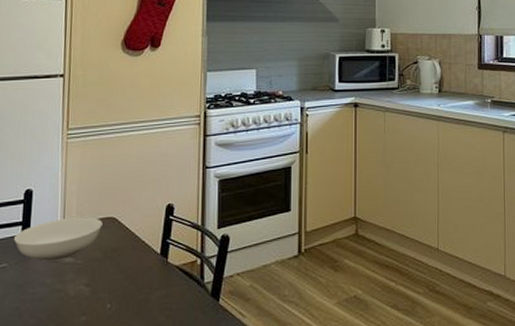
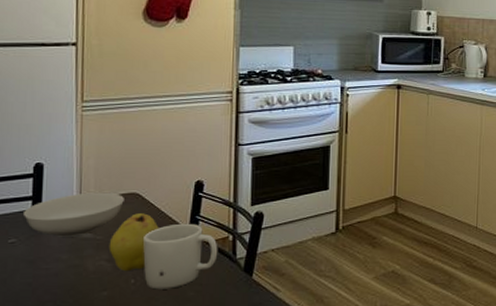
fruit: none [88,237,133,297] -> present [109,213,159,272]
mug: none [118,247,187,315] -> present [142,223,218,290]

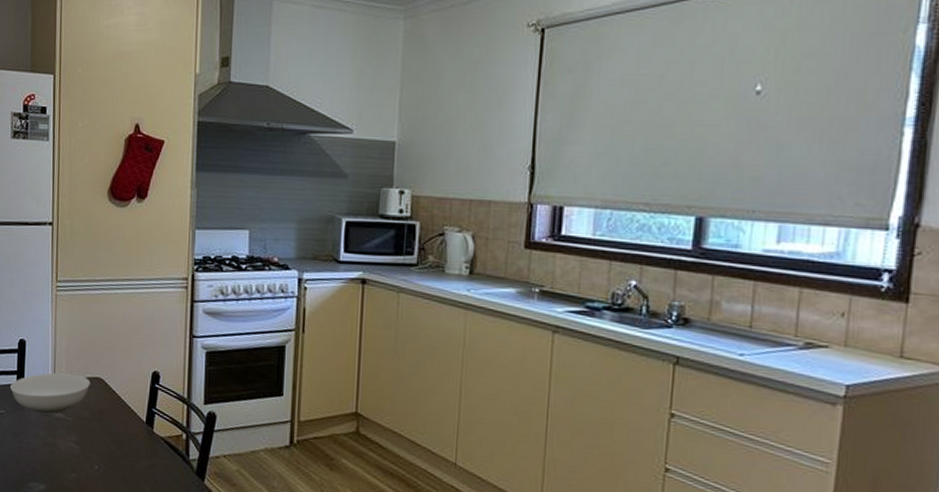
fruit: present [109,213,159,272] -> none [77,399,120,457]
mug: present [142,223,218,290] -> none [105,414,173,482]

